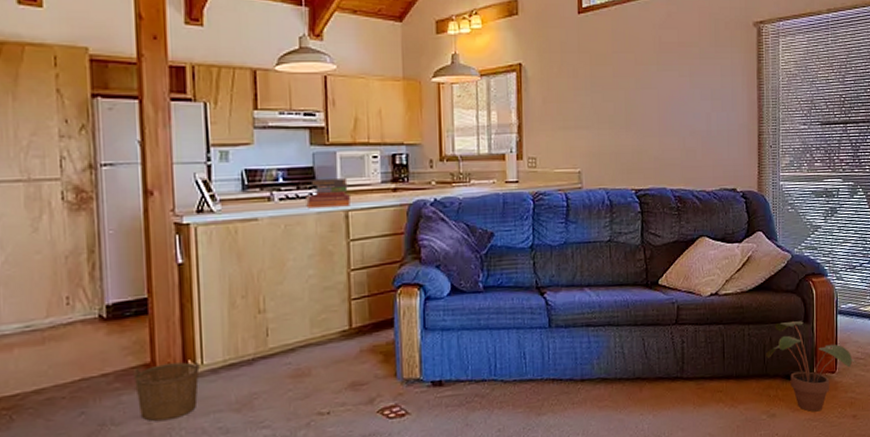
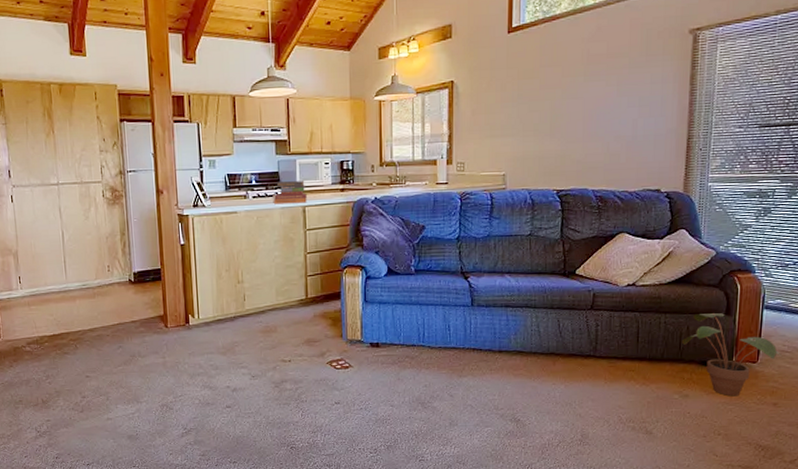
basket: present [132,362,200,422] -> none [152,316,197,357]

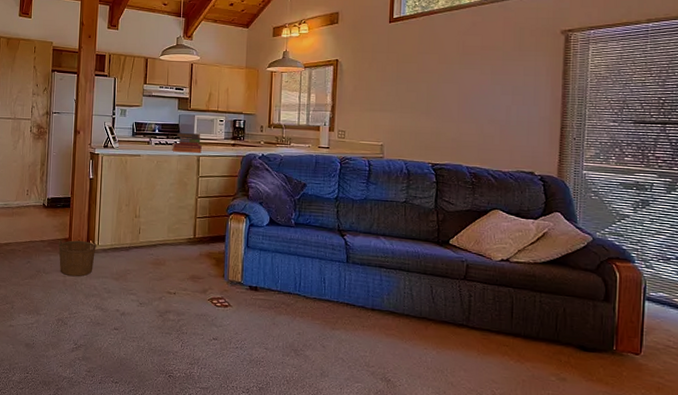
basket: none [152,316,197,357] -> present [58,240,97,277]
potted plant: present [681,312,783,397] -> none [557,297,668,387]

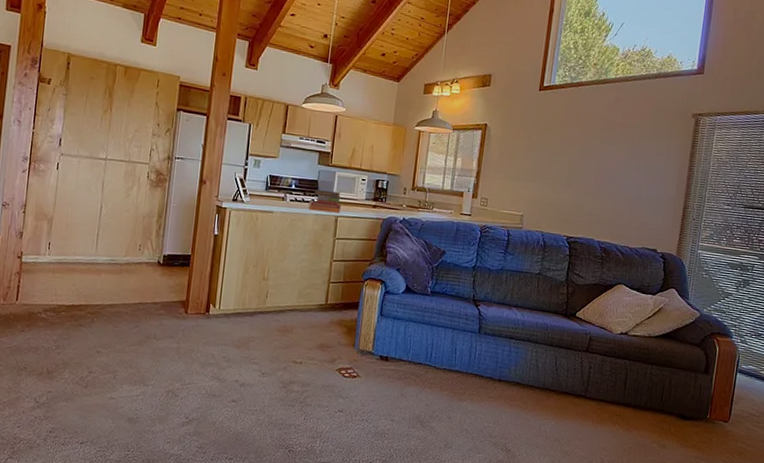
basket: present [58,240,97,277] -> none [172,303,218,344]

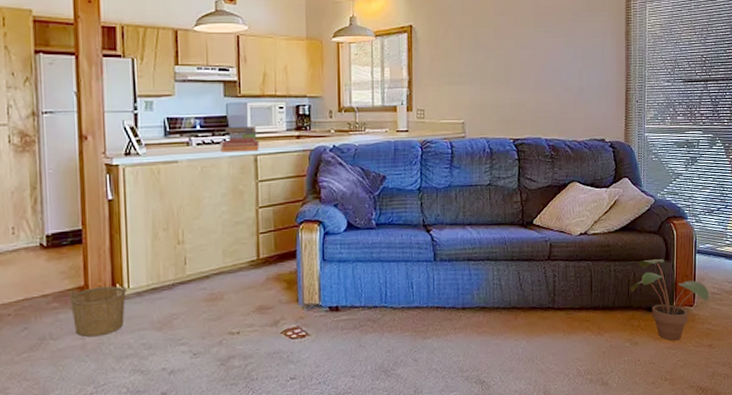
basket: none [172,303,218,344] -> present [68,286,127,337]
potted plant: none [663,369,751,453] -> present [629,258,714,341]

